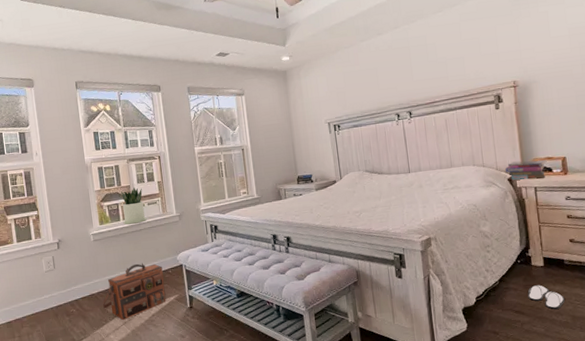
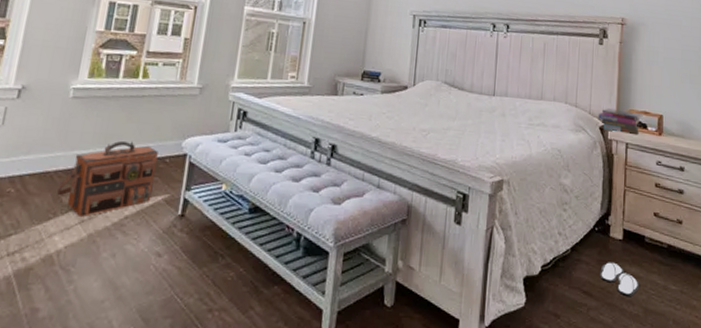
planter: present [121,187,148,226] -> none [121,38,161,88]

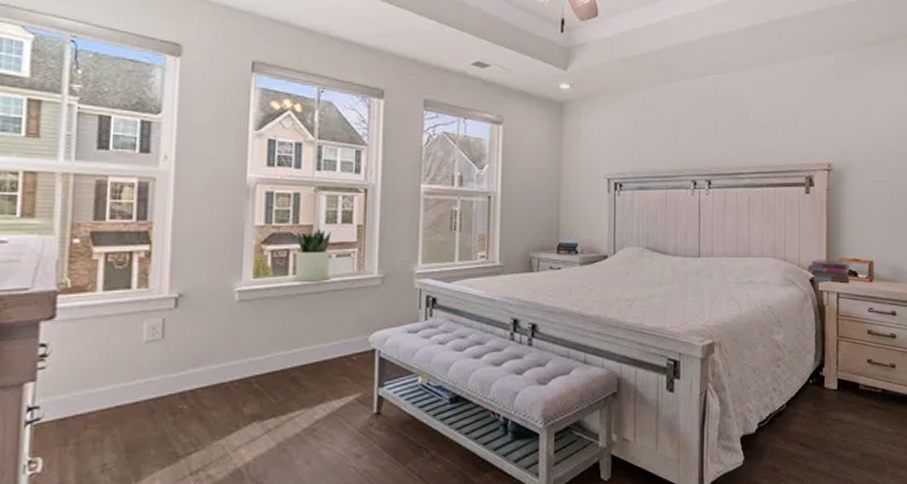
satchel: present [57,140,158,217] -> none [237,341,343,426]
planter: none [121,38,161,88] -> present [292,229,333,283]
slippers: present [600,262,639,296] -> none [816,412,855,443]

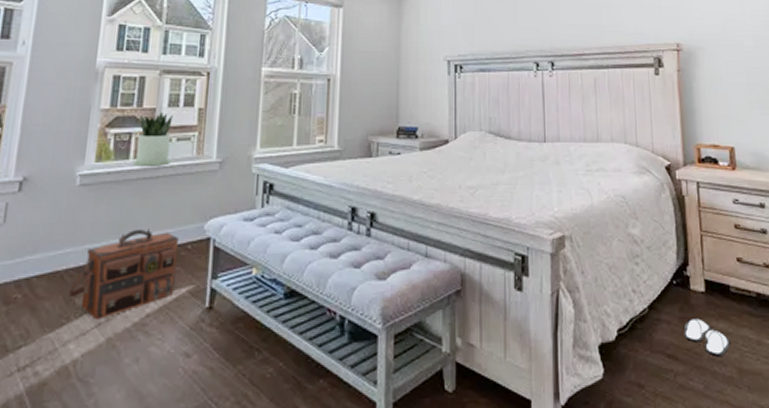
satchel: none [237,341,343,426] -> present [69,228,179,319]
books: present [808,259,853,284] -> none [663,145,712,172]
slippers: none [816,412,855,443] -> present [683,318,730,356]

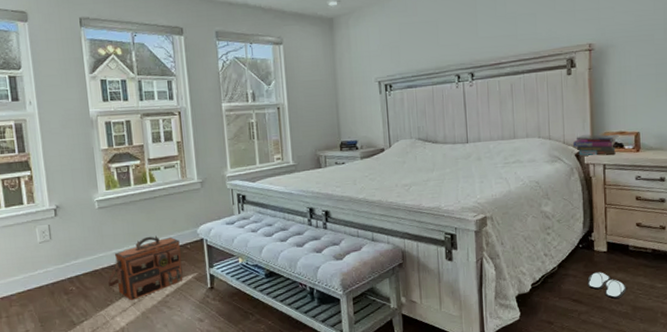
planter: present [133,112,173,168] -> none [133,148,164,192]
books: none [663,145,712,172] -> present [573,134,619,156]

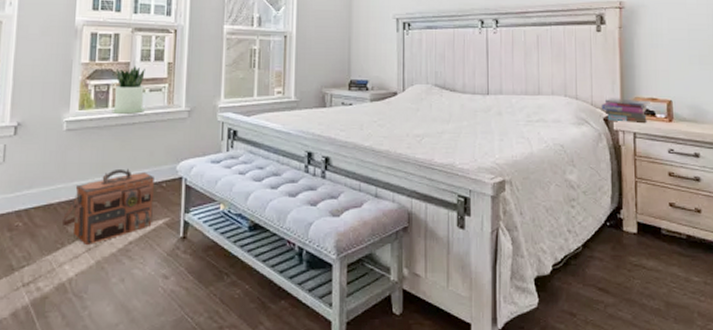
planter: none [133,148,164,192] -> present [111,66,146,115]
slippers: present [587,272,626,299] -> none [615,257,659,290]

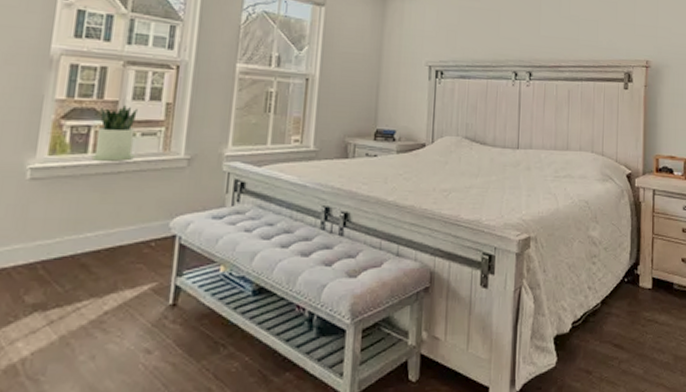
satchel: present [63,168,154,245] -> none [18,225,141,317]
books: present [602,98,650,124] -> none [625,155,669,181]

